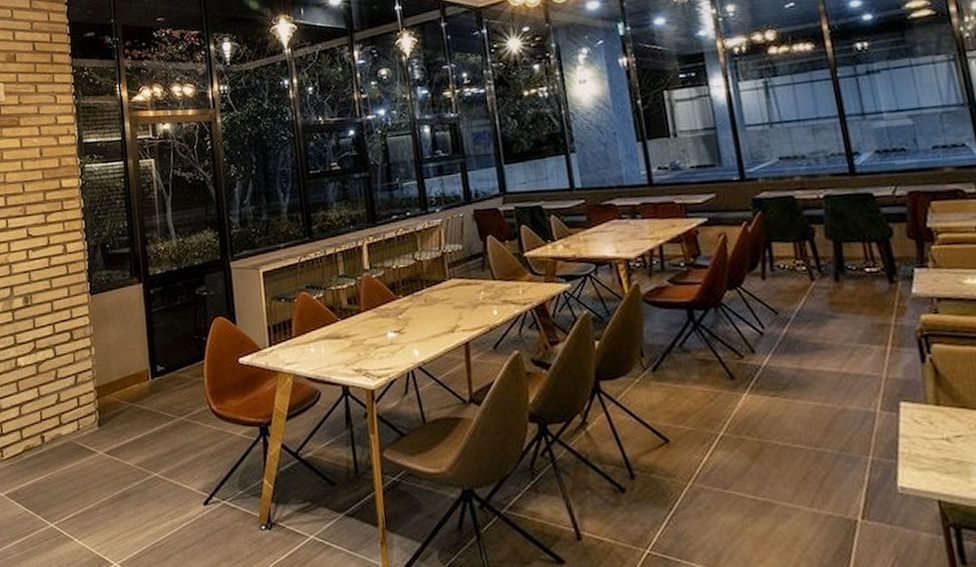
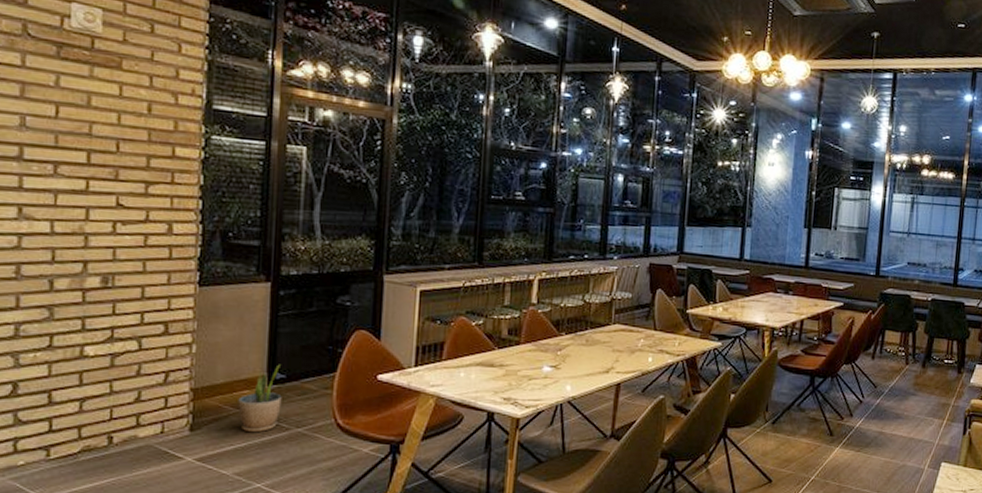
potted plant: none [131,357,165,424] -> present [237,364,282,433]

